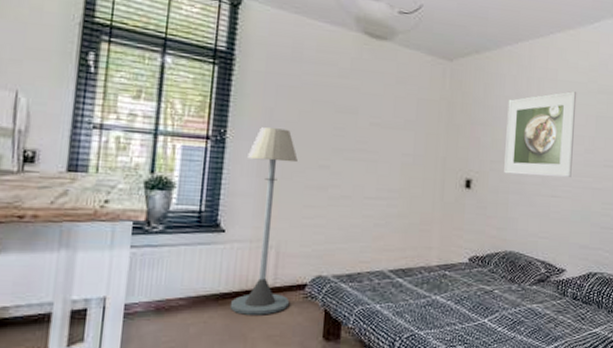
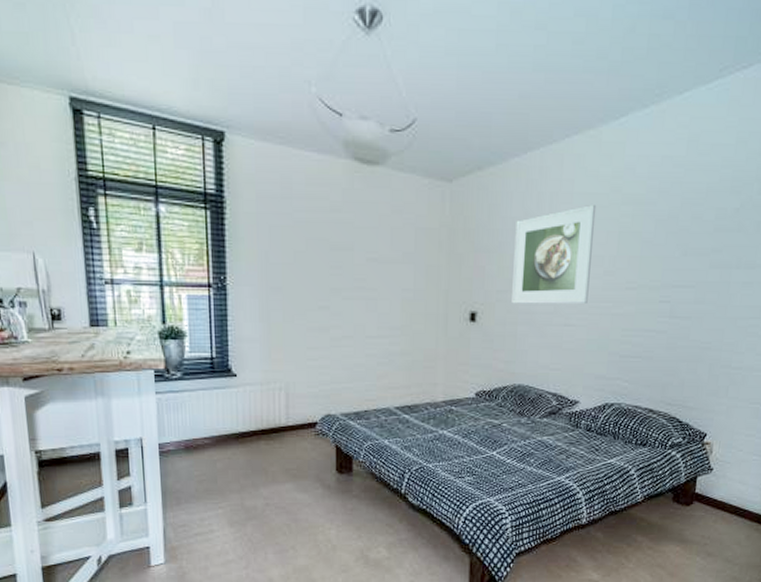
floor lamp: present [229,127,298,315] -> none [249,271,303,451]

